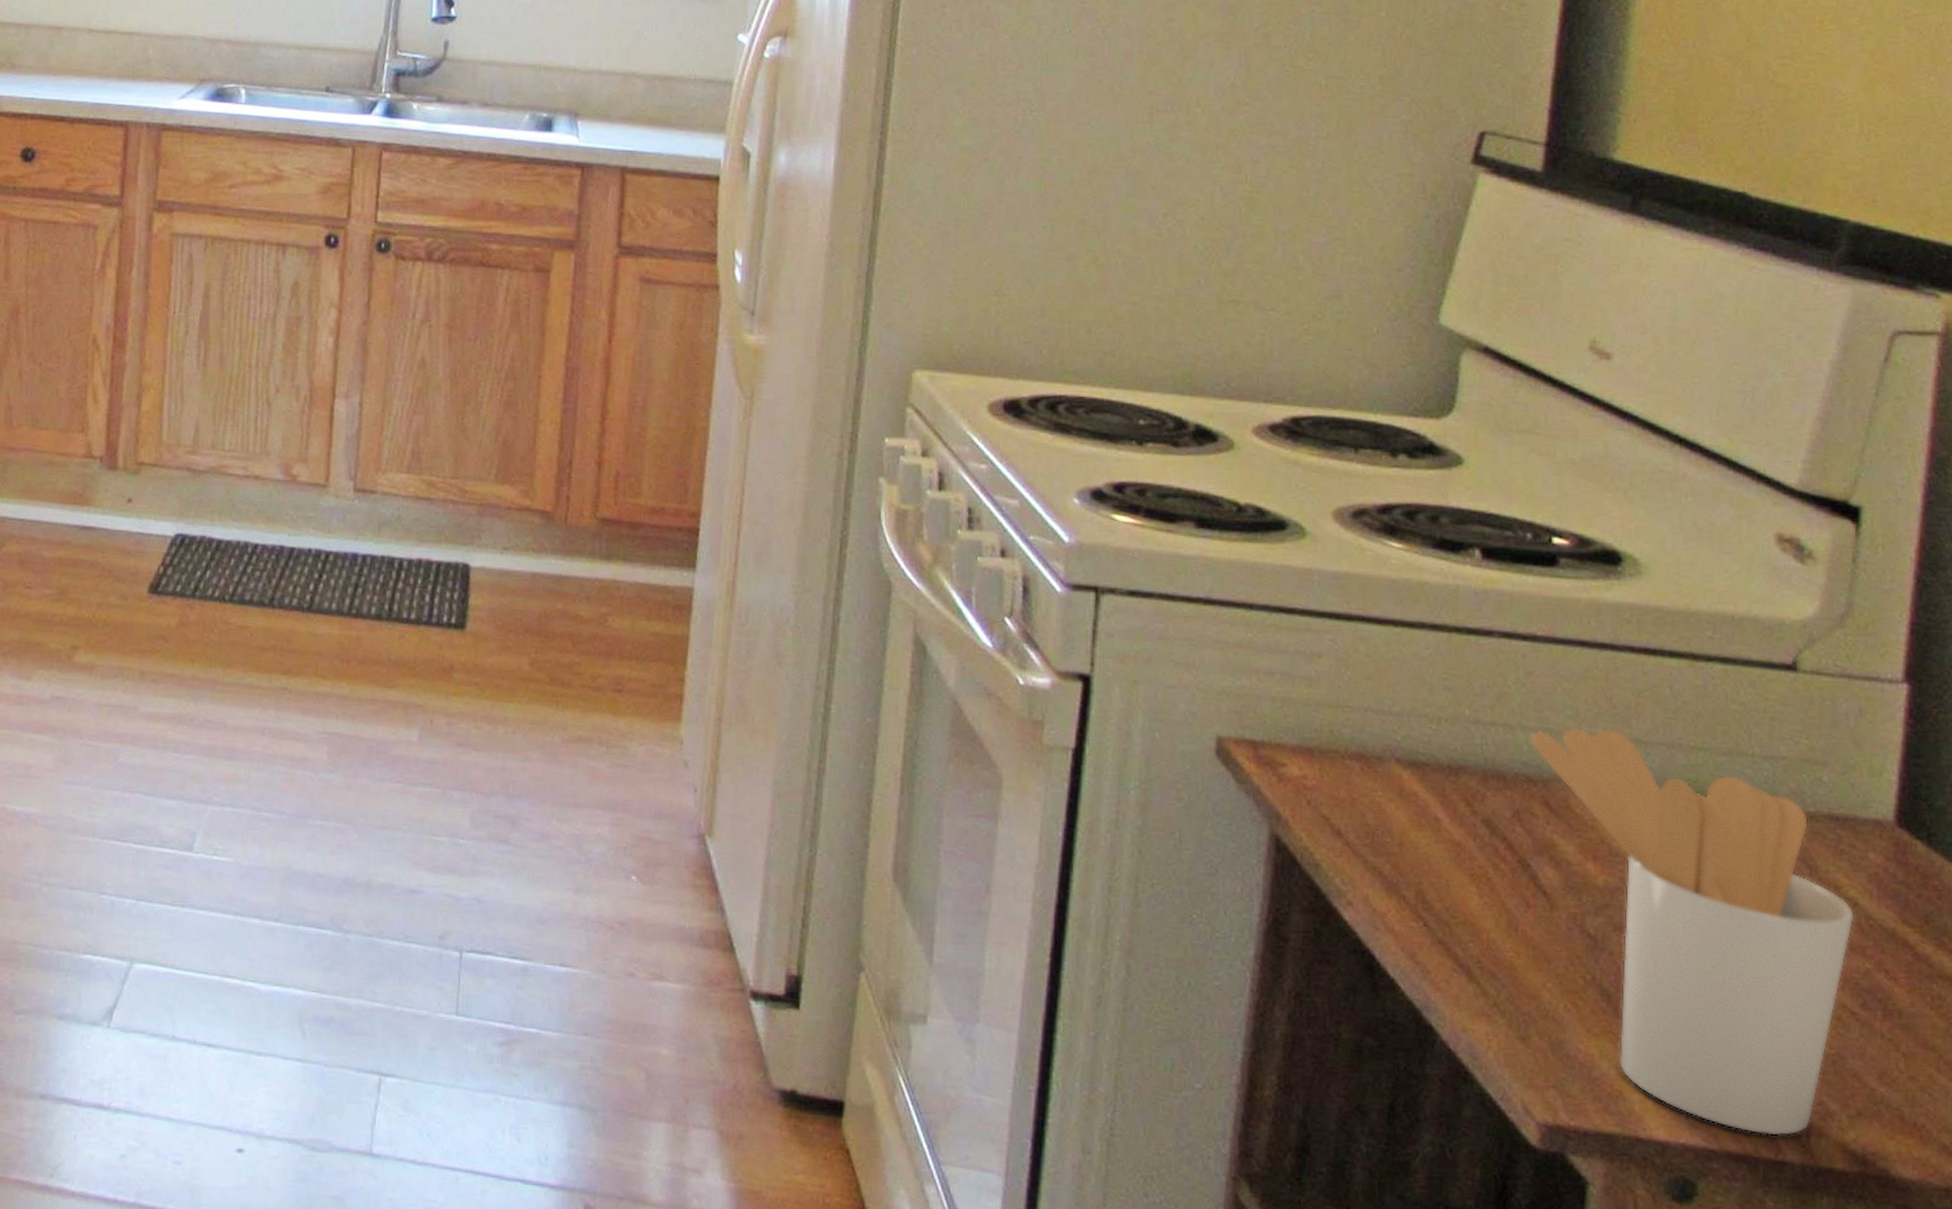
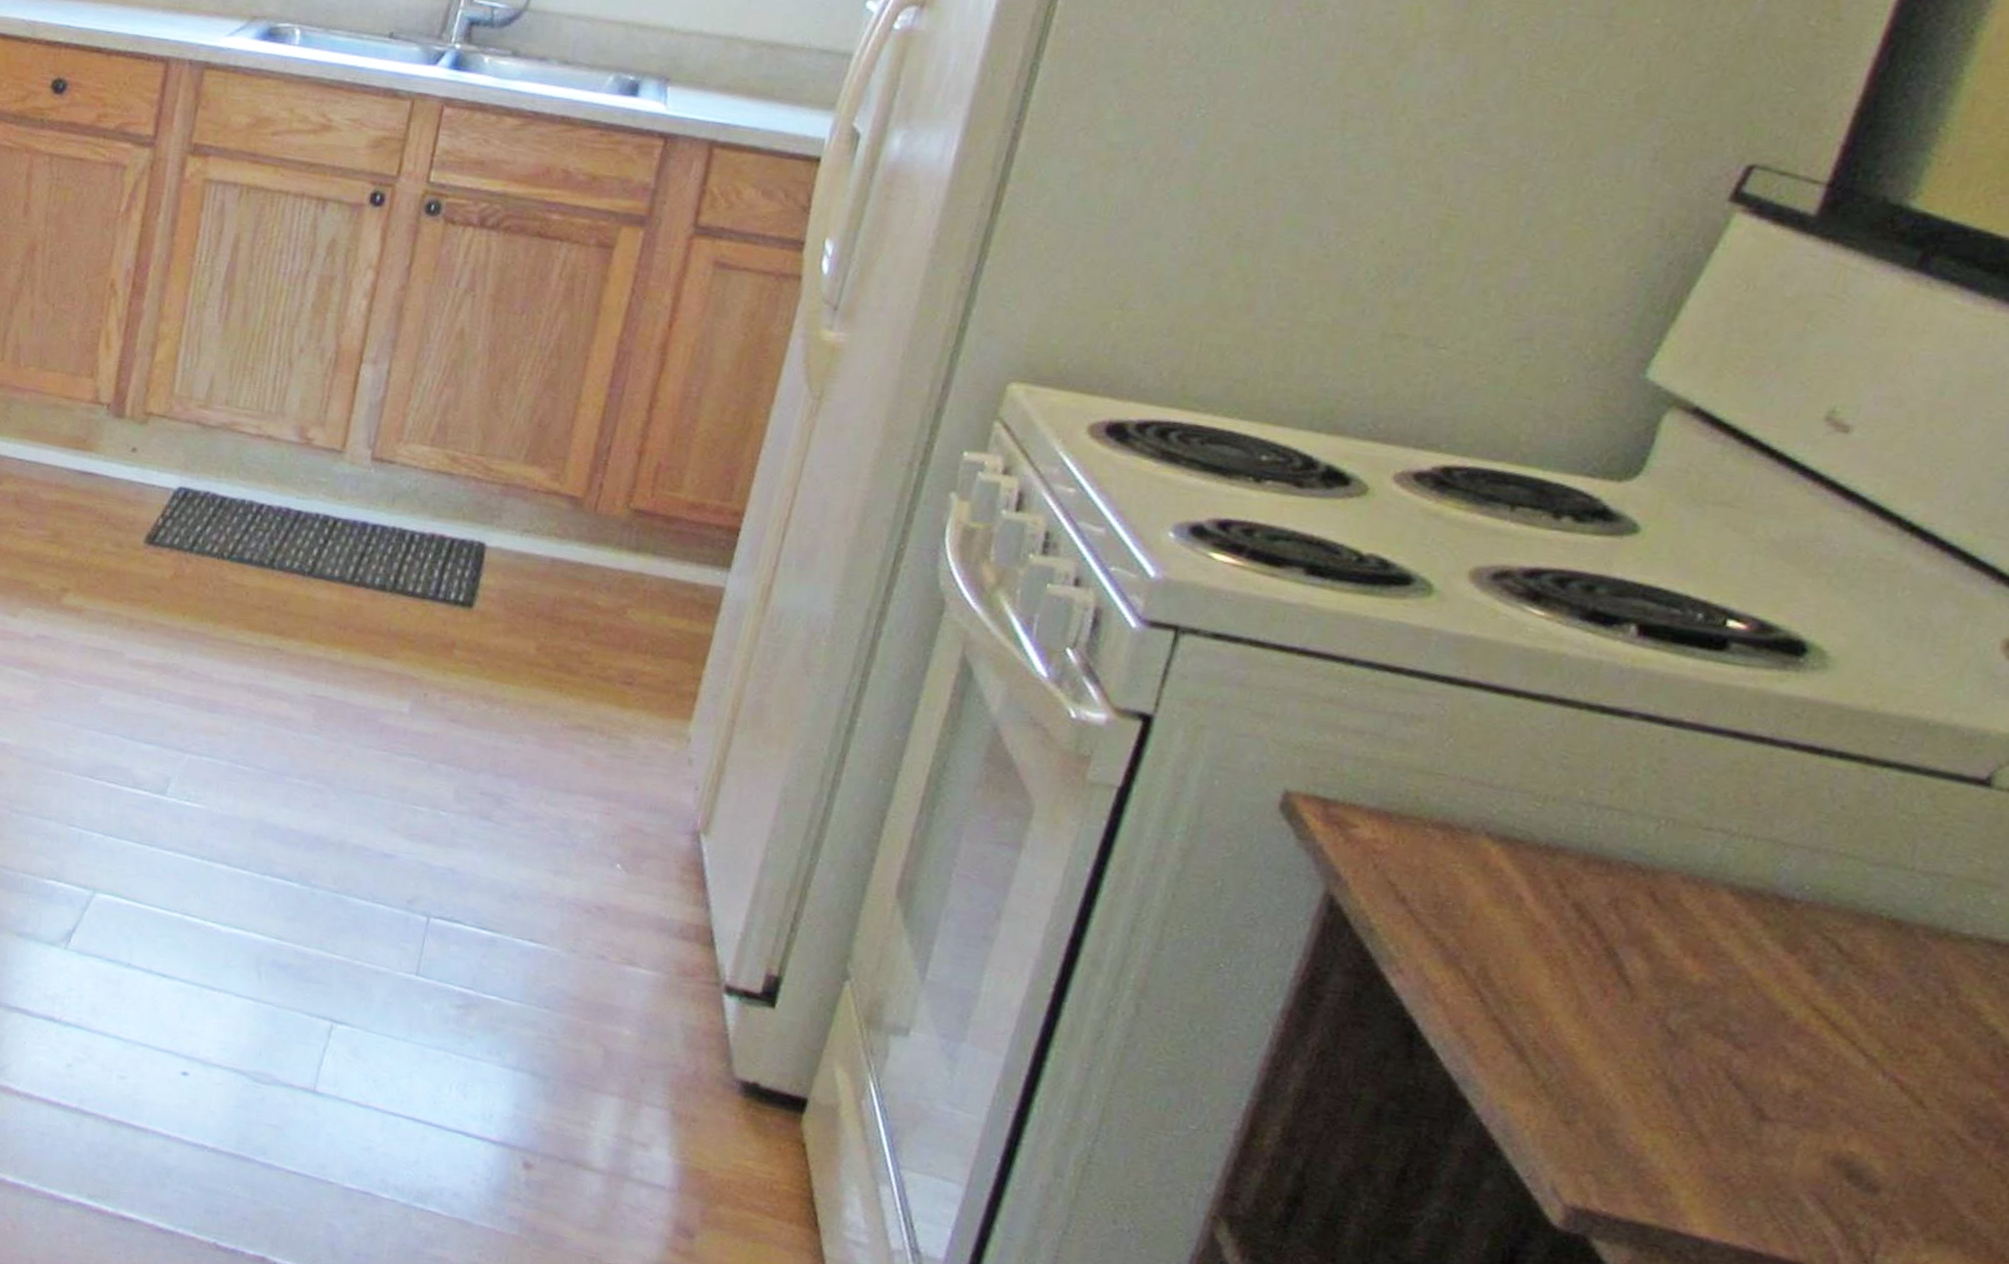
utensil holder: present [1531,726,1854,1137] -> none [1649,818,1991,1250]

